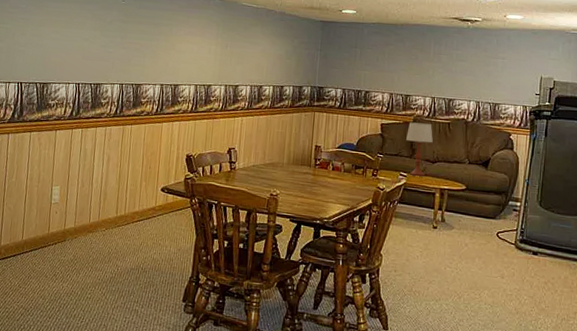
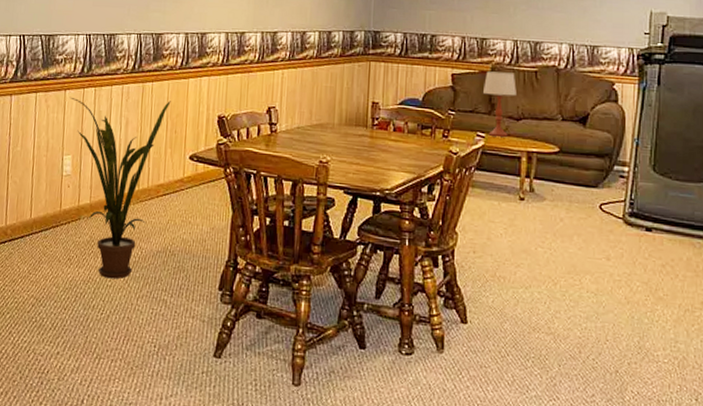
house plant: none [59,136,147,292] -> present [69,96,171,279]

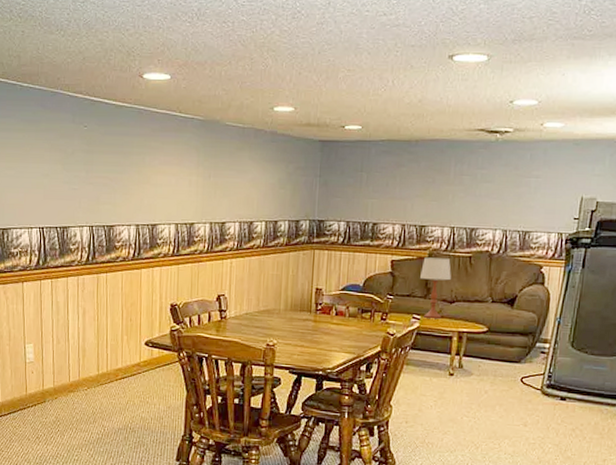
house plant: present [69,96,171,279] -> none [27,288,125,454]

